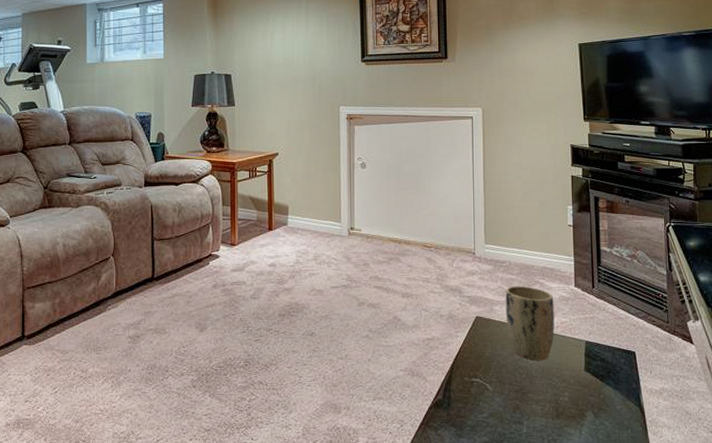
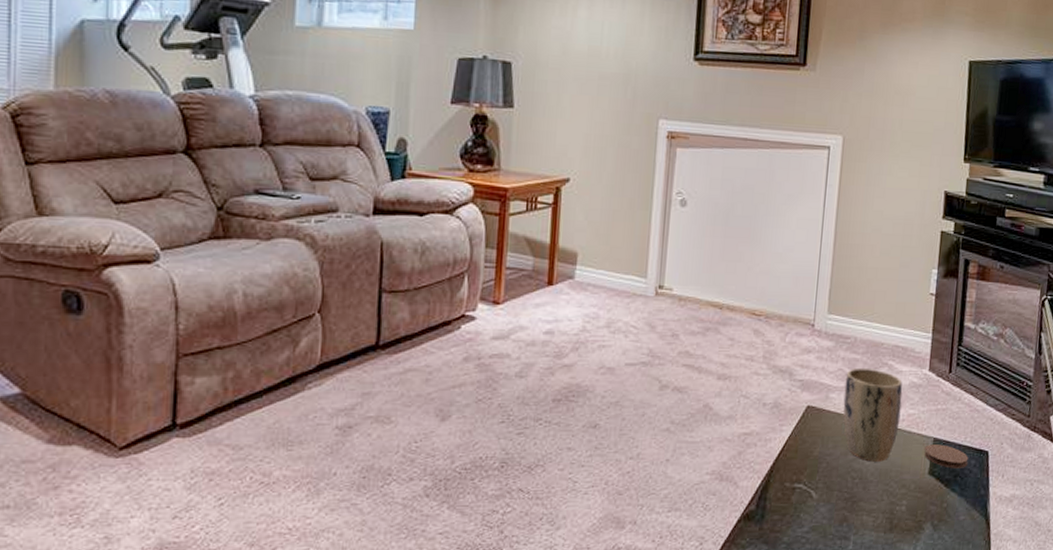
coaster: none [579,346,618,366] -> present [924,444,969,469]

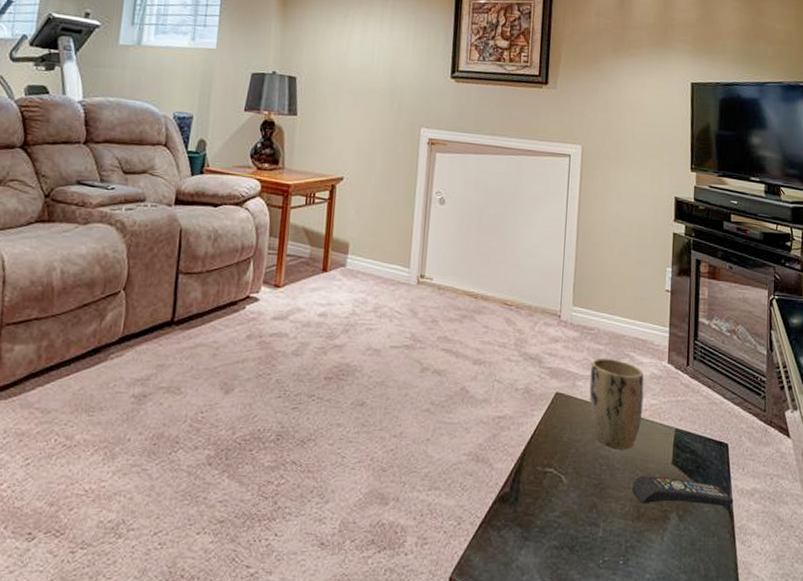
remote control: none [885,487,991,514] -> present [632,476,734,507]
coaster: present [924,444,969,469] -> none [667,435,709,460]

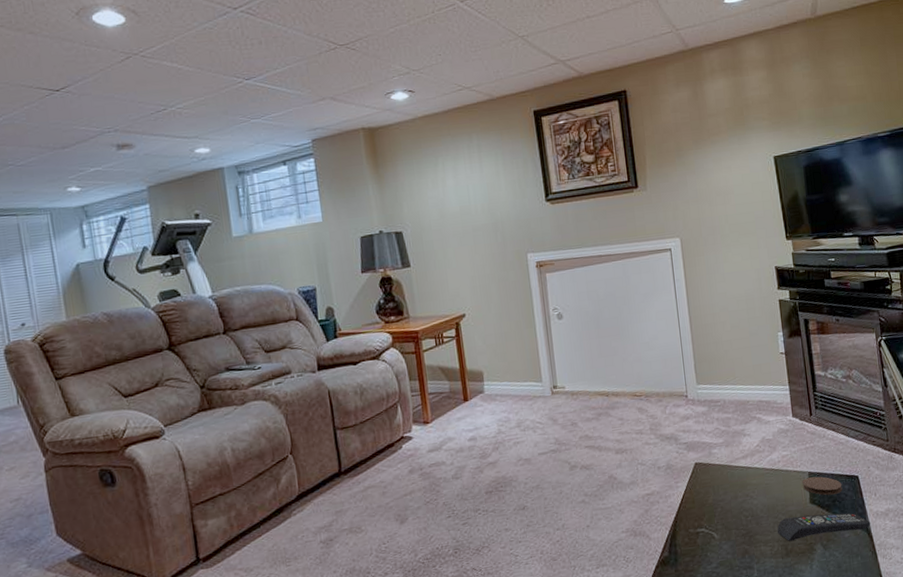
plant pot: present [589,358,644,450] -> none [722,423,777,501]
coaster: none [667,435,709,460] -> present [802,476,843,495]

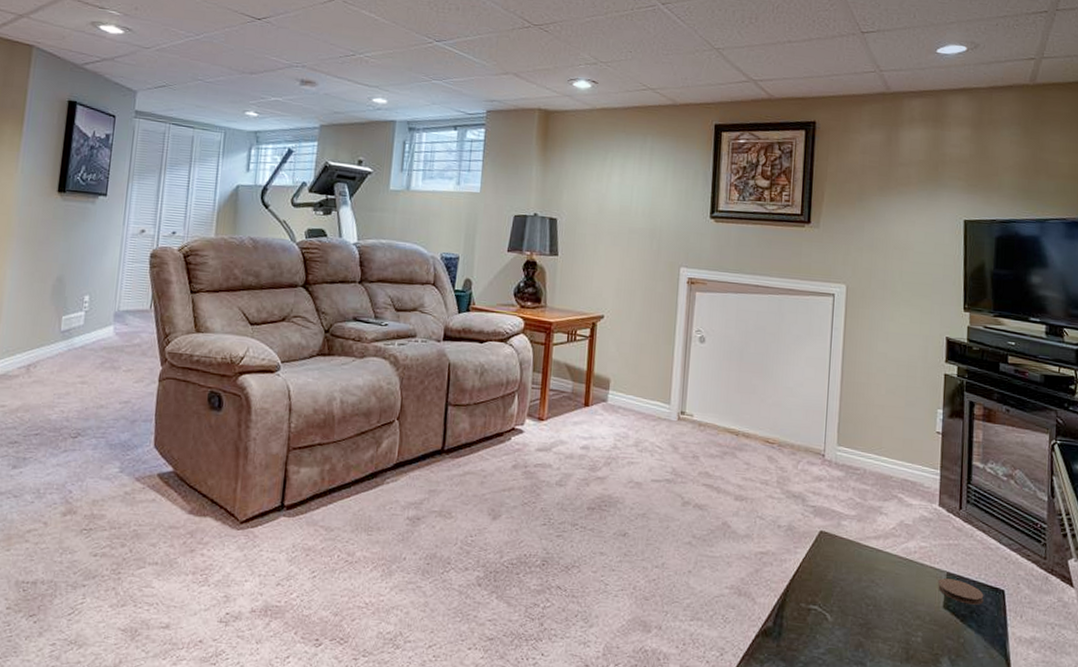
remote control: present [777,513,871,541] -> none [901,618,1011,654]

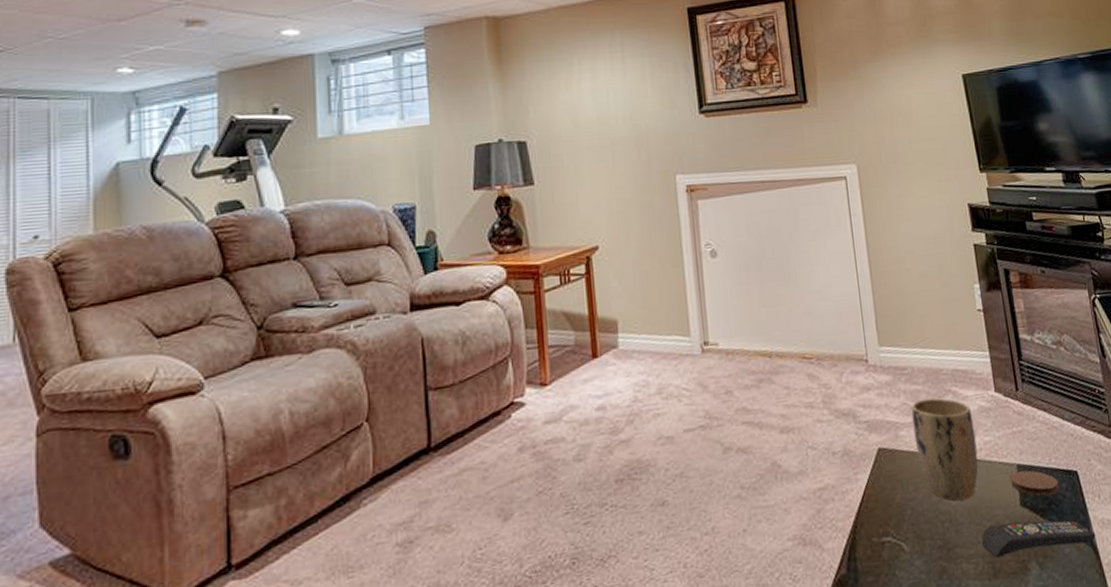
plant pot: none [855,498,914,591] -> present [911,398,978,501]
remote control: none [901,618,1011,654] -> present [982,520,1096,557]

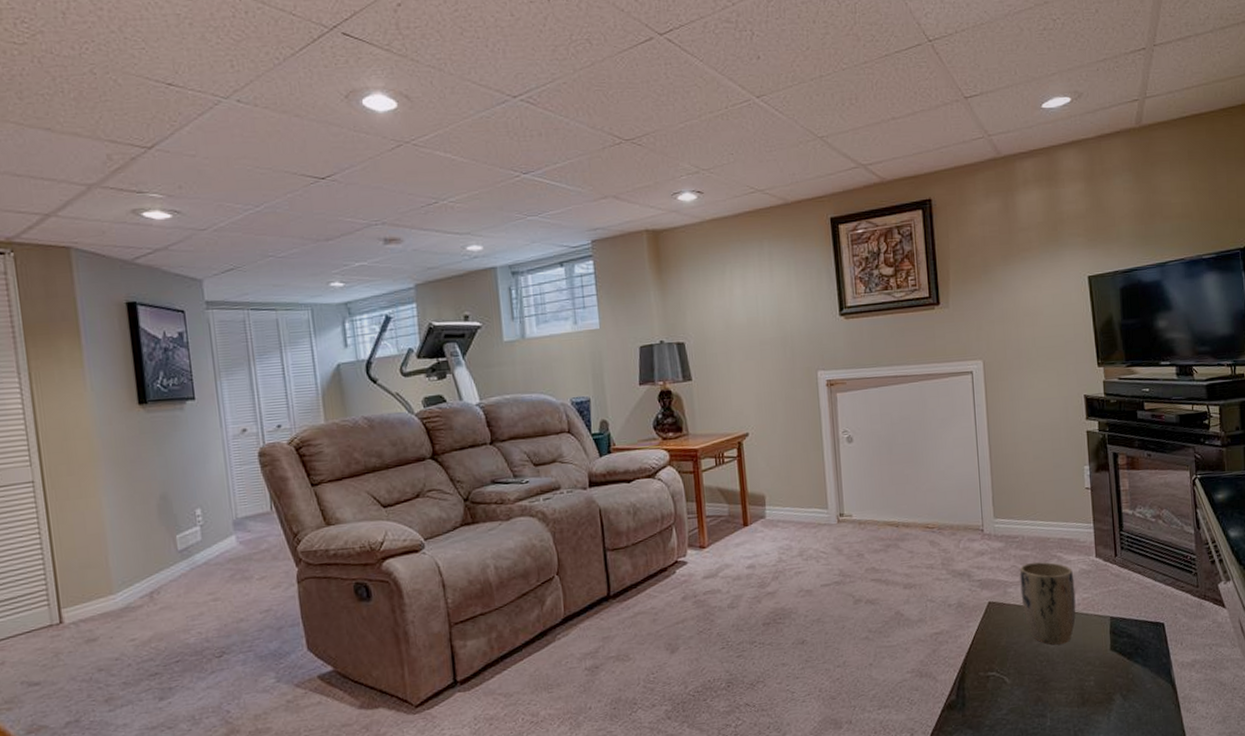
remote control: present [982,520,1096,557] -> none [1074,662,1175,690]
coaster: present [1010,470,1060,496] -> none [1103,621,1146,643]

